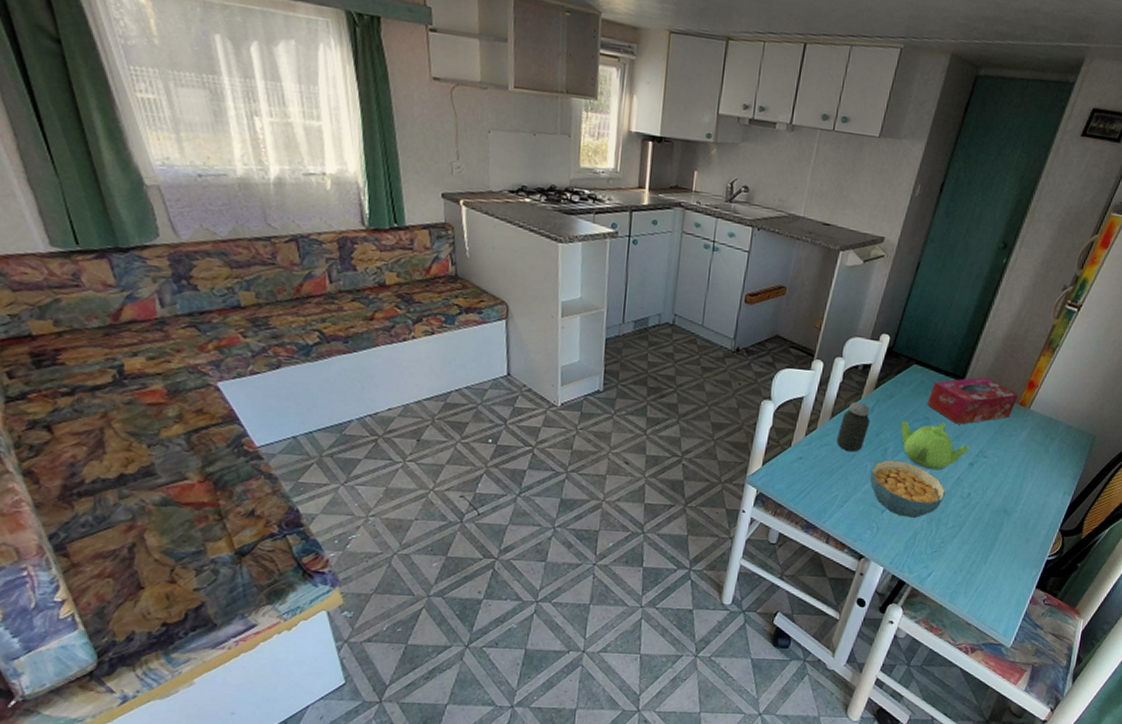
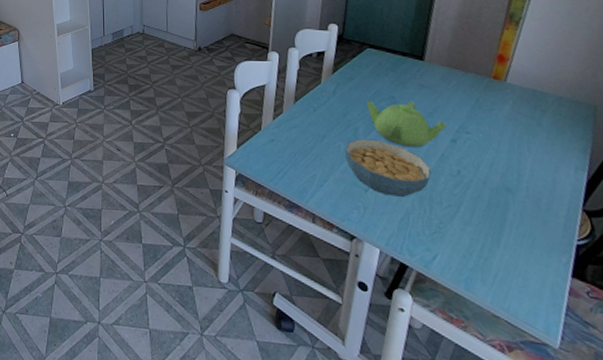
jar: present [837,402,870,452] -> none [304,86,335,133]
tissue box: present [927,377,1019,425] -> none [389,54,490,102]

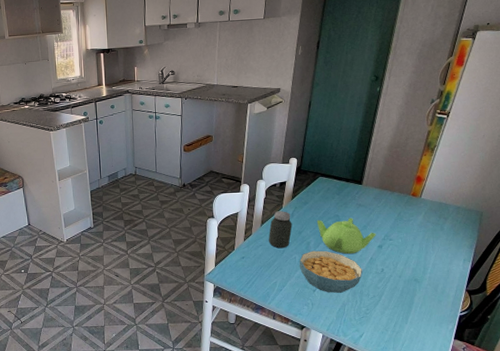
jar: none [304,86,335,133] -> present [269,211,292,249]

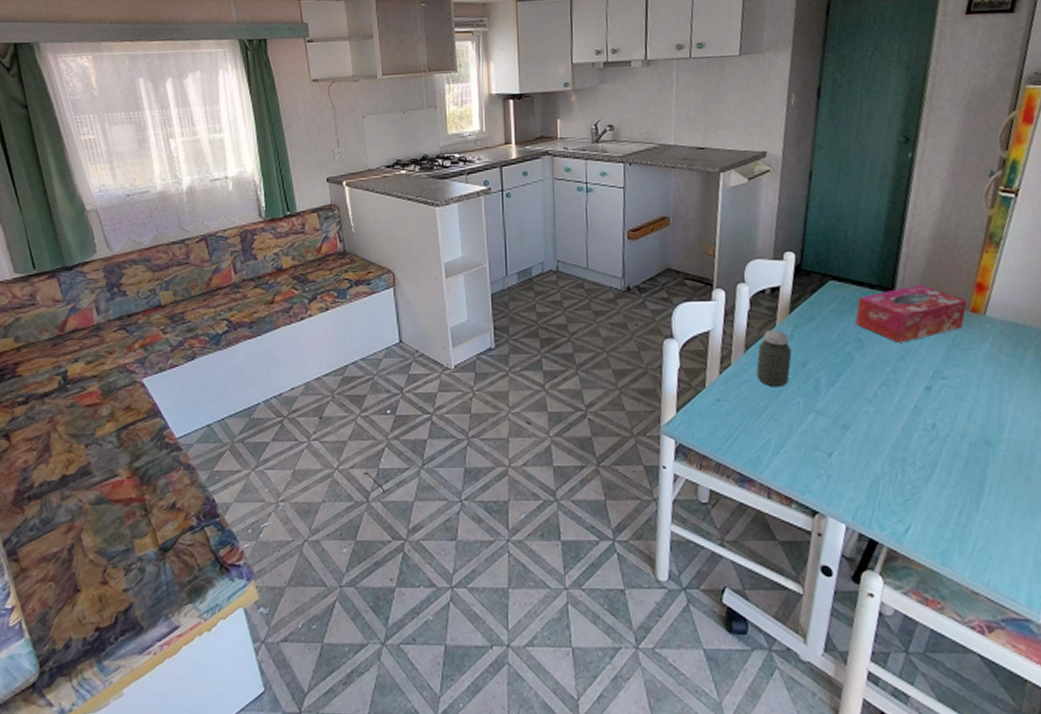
cereal bowl: present [299,250,363,293] -> none [804,392,904,459]
teapot: present [316,218,376,255] -> none [828,343,921,400]
tissue box: none [335,178,410,217] -> present [855,285,968,343]

